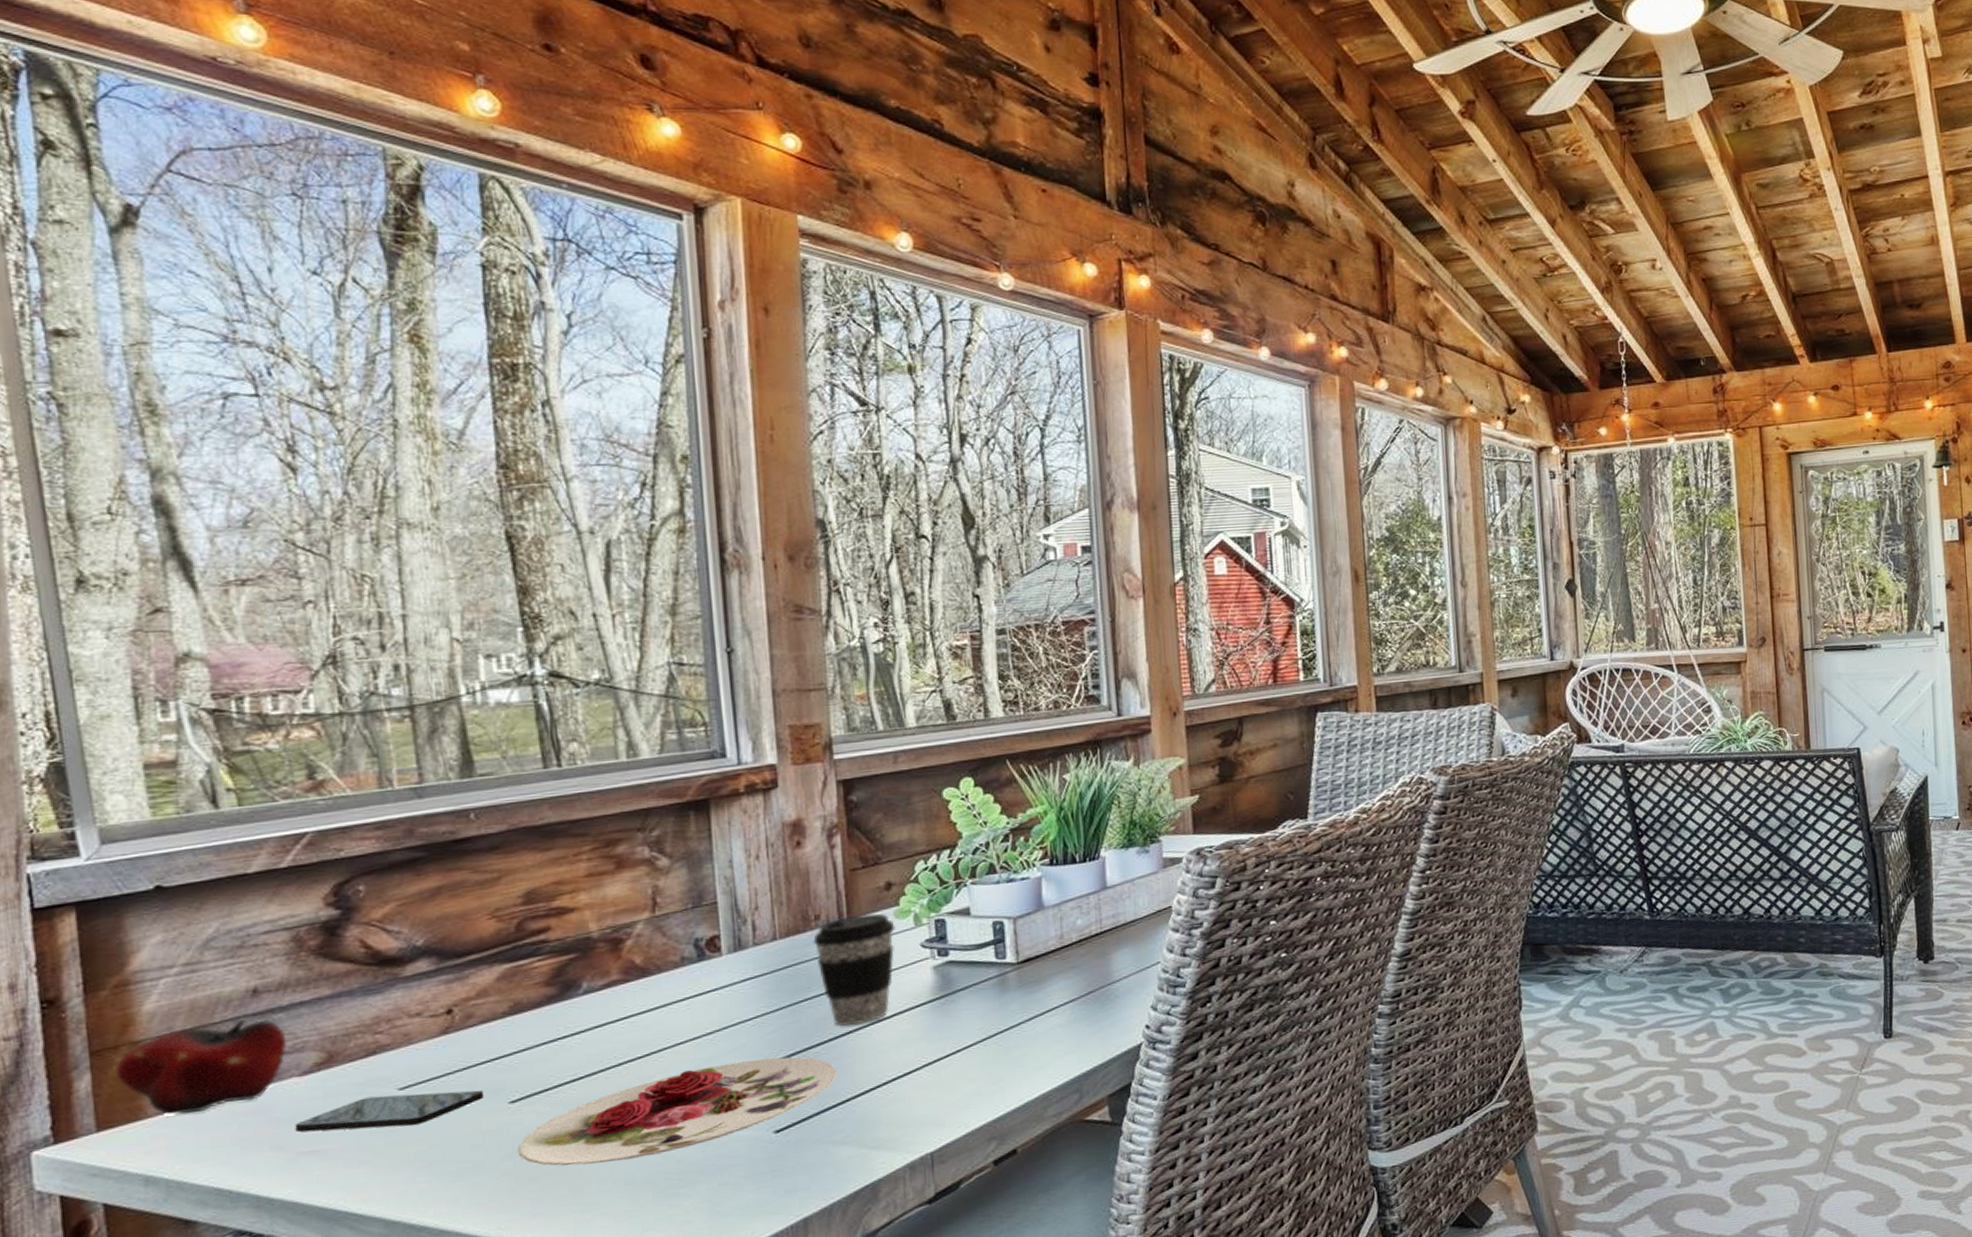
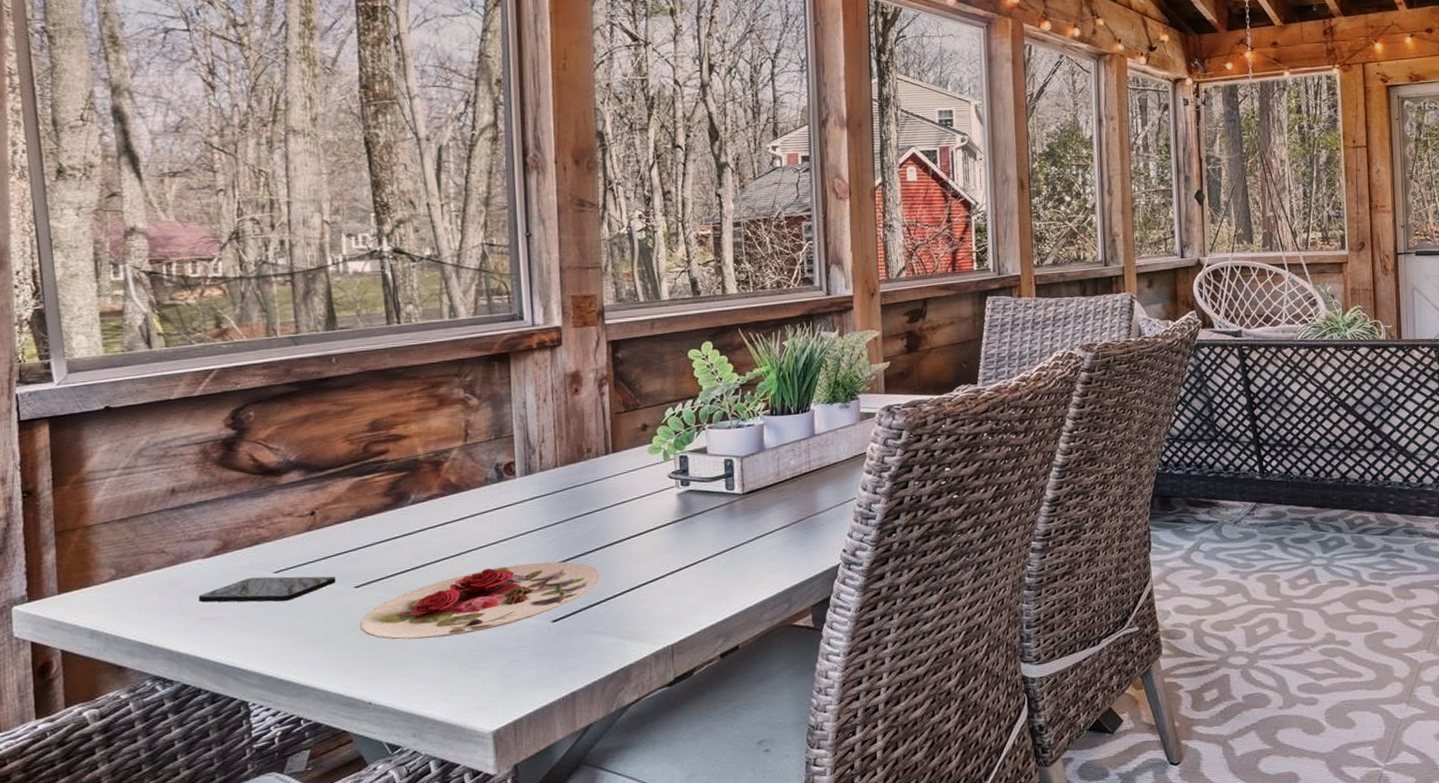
fruit: present [115,1019,287,1115] -> none [72,513,195,584]
coffee cup: present [813,913,896,1027] -> none [585,449,649,540]

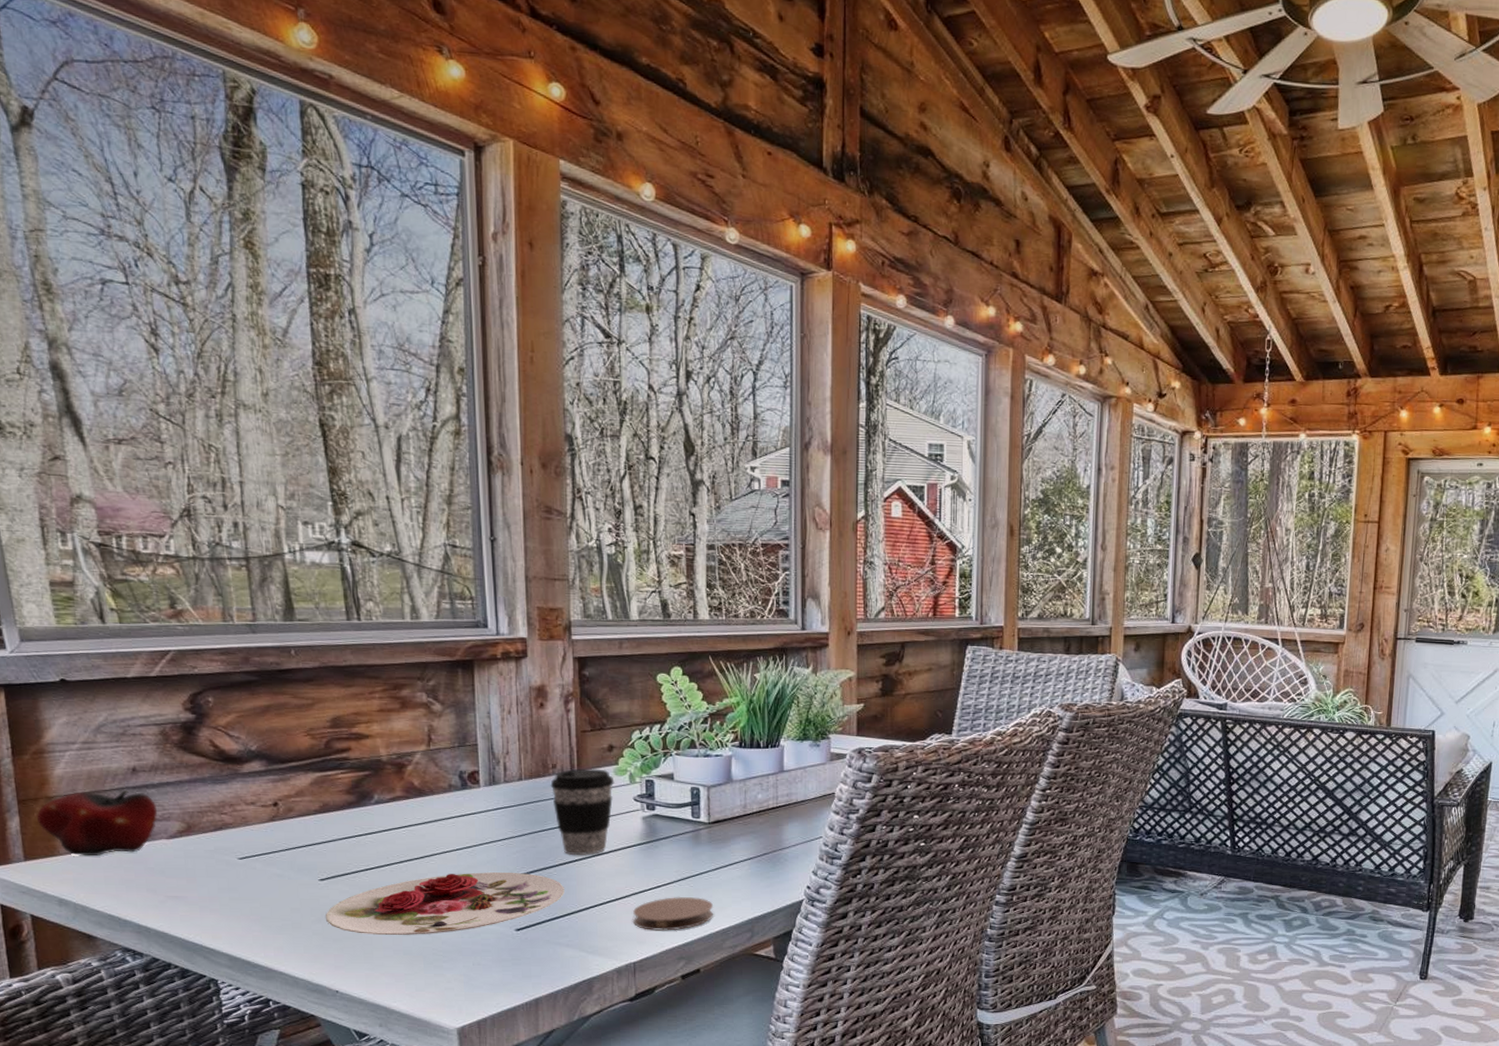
fruit: none [72,513,195,584] -> present [36,790,158,857]
smartphone: present [198,576,336,603] -> none [164,862,301,887]
coffee cup: none [585,449,649,540] -> present [550,768,615,856]
coaster: none [670,571,751,610] -> present [633,896,714,931]

